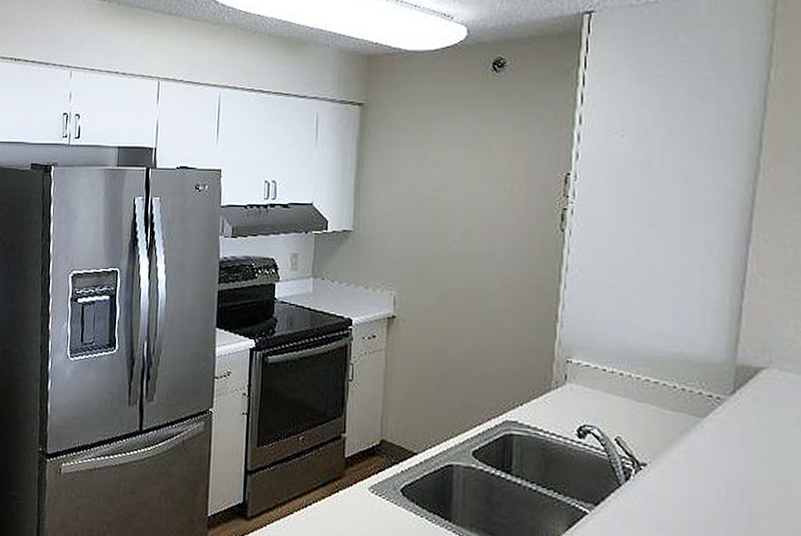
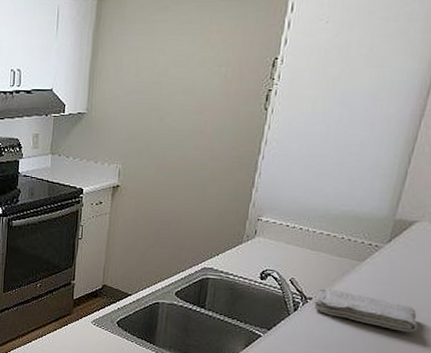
washcloth: none [651,450,789,513] -> present [314,287,419,332]

